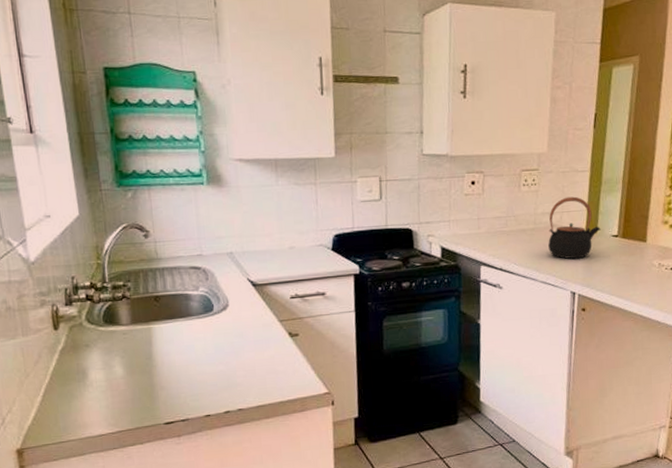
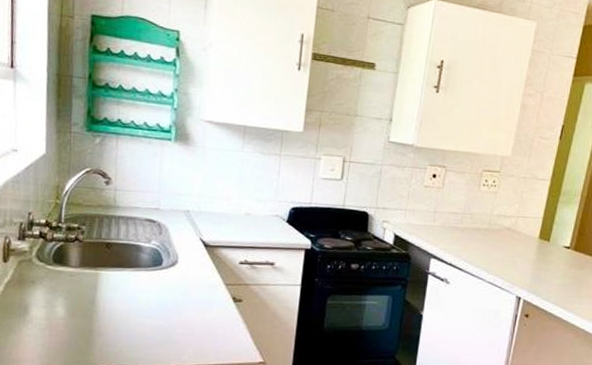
teapot: present [548,196,601,260] -> none [500,202,554,265]

